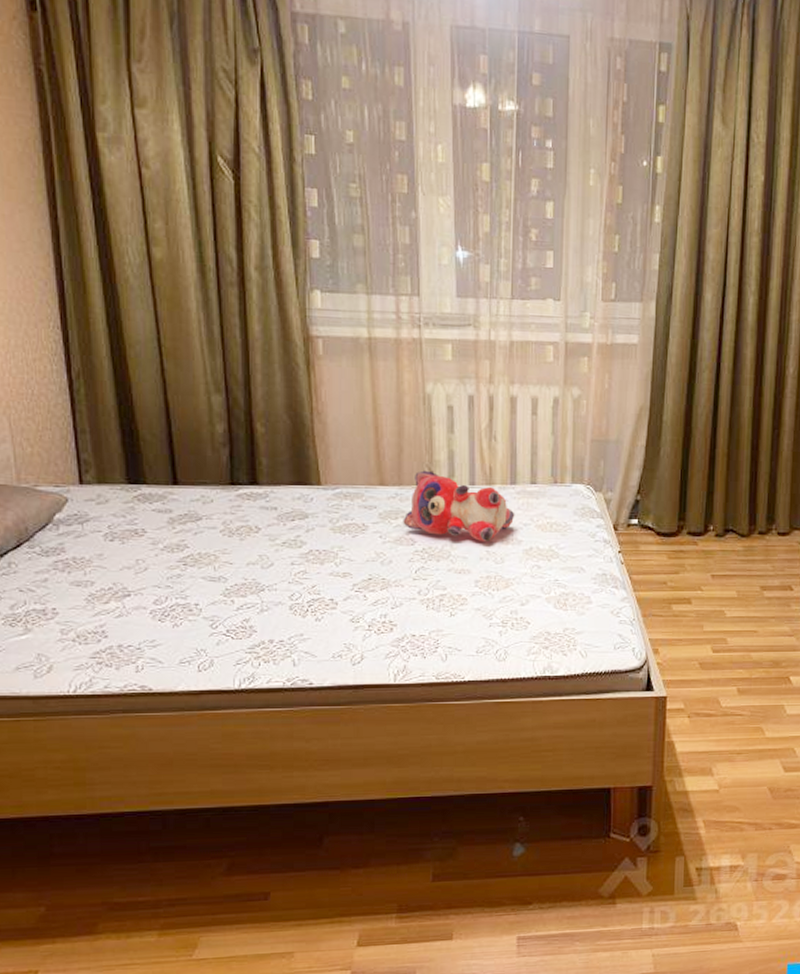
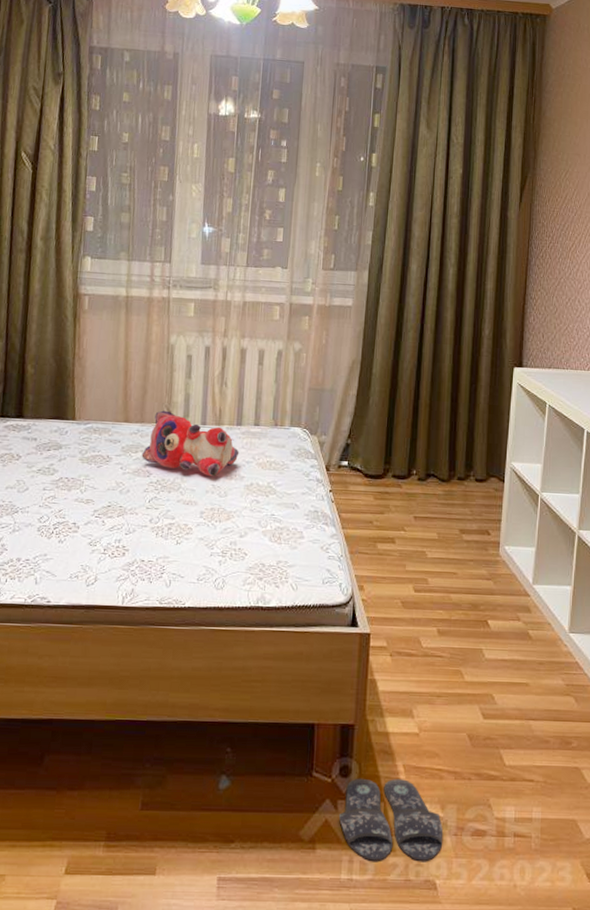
slippers: none [639,834,744,910] -> present [339,778,444,862]

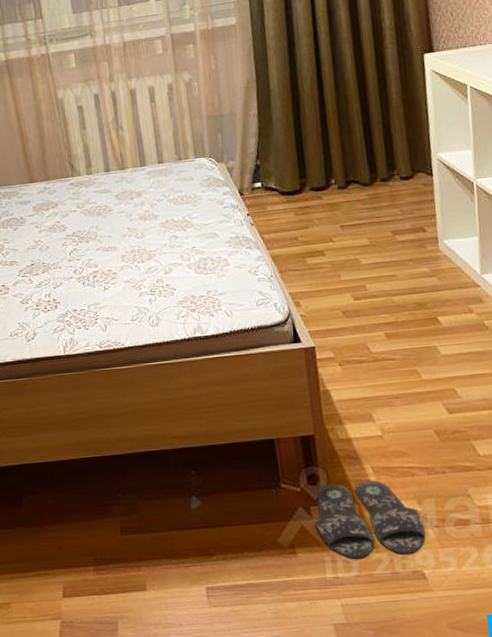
stuffed animal: present [141,410,240,477] -> none [53,164,149,221]

